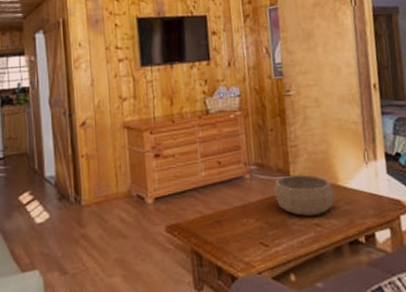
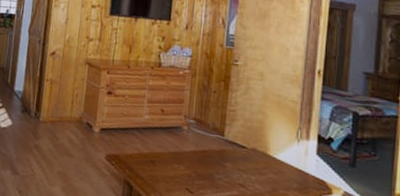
decorative bowl: present [274,174,335,216] -> none [207,135,262,177]

